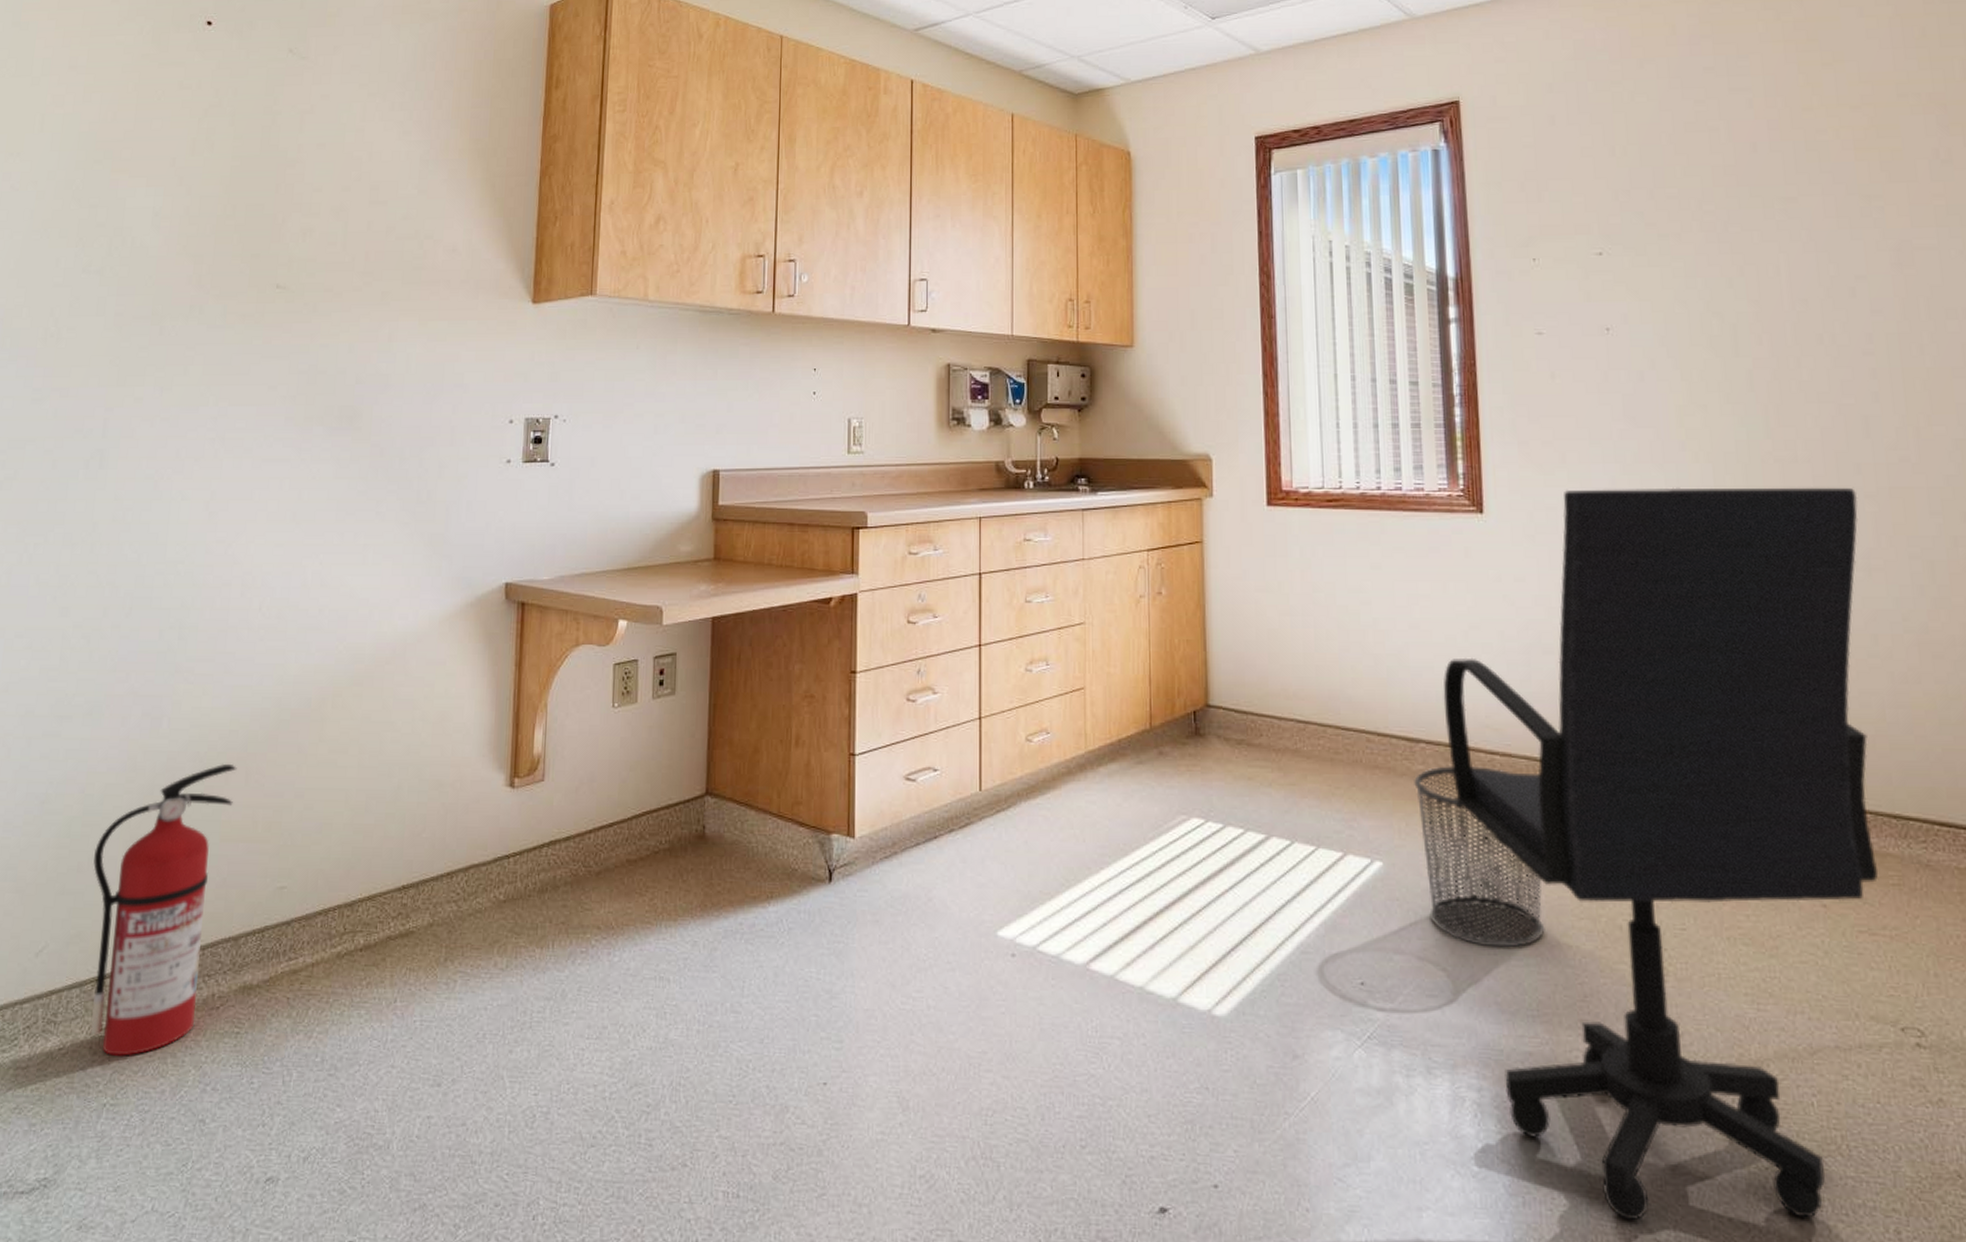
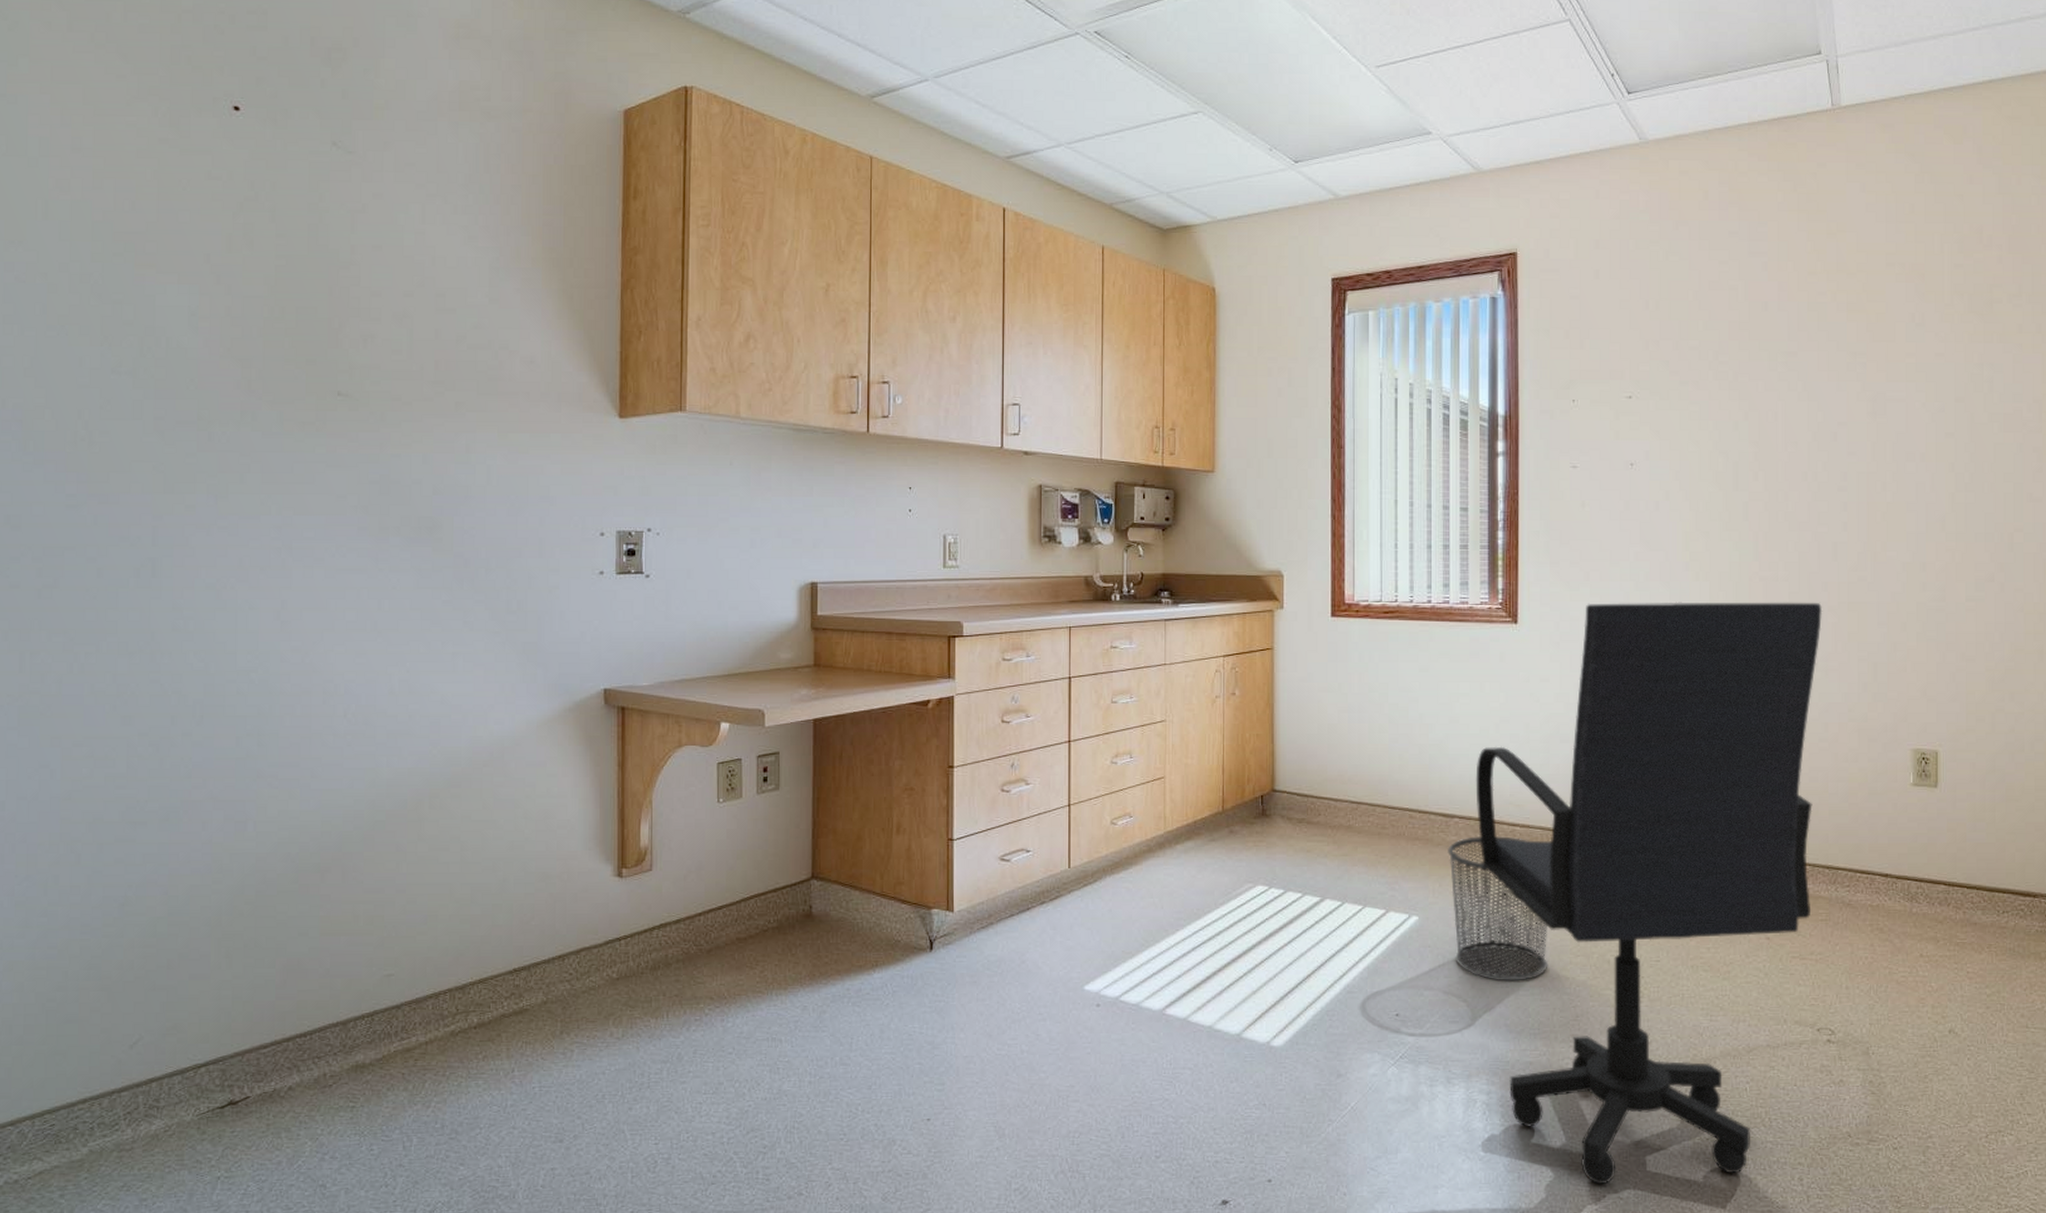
fire extinguisher: present [89,763,237,1056] -> none [185,863,332,1134]

